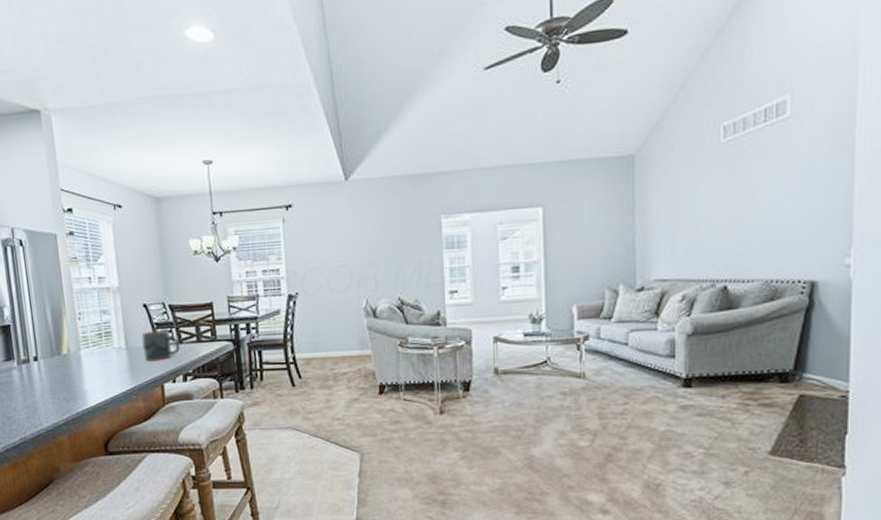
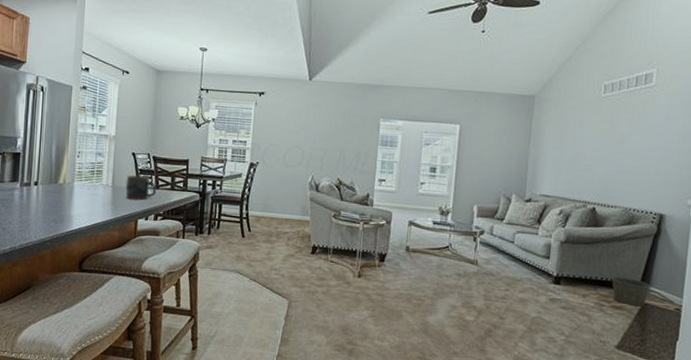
basket: none [756,366,808,400] -> present [611,276,652,307]

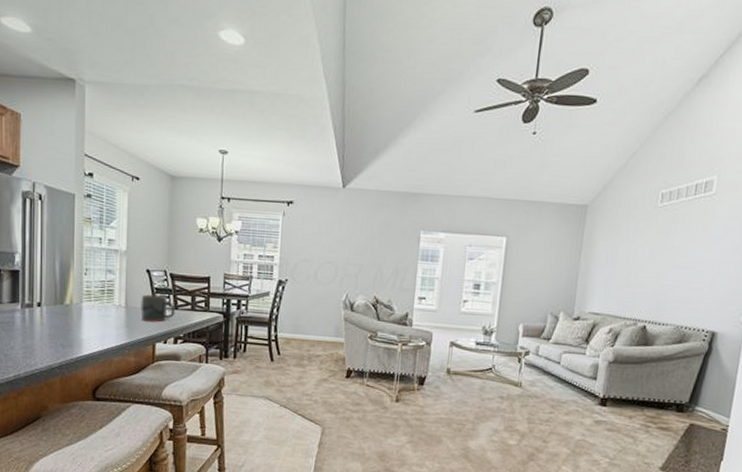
basket: present [611,276,652,307] -> none [659,397,700,428]

